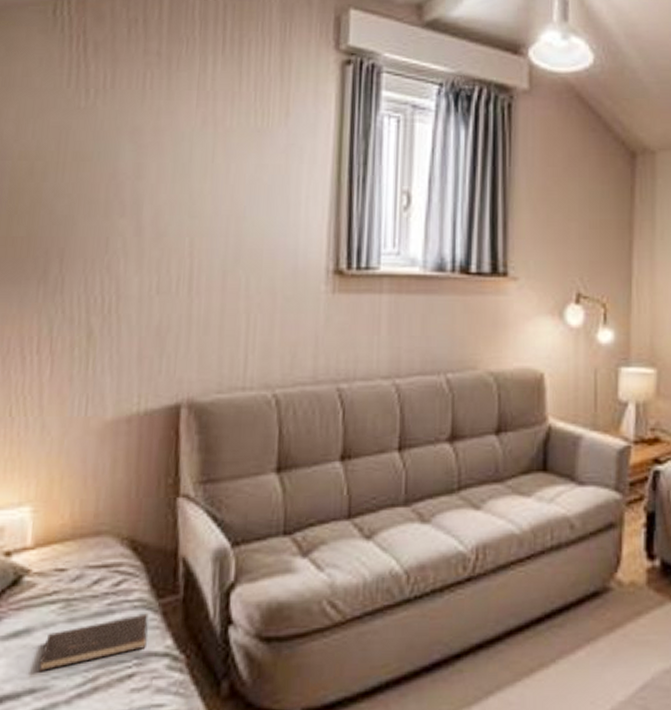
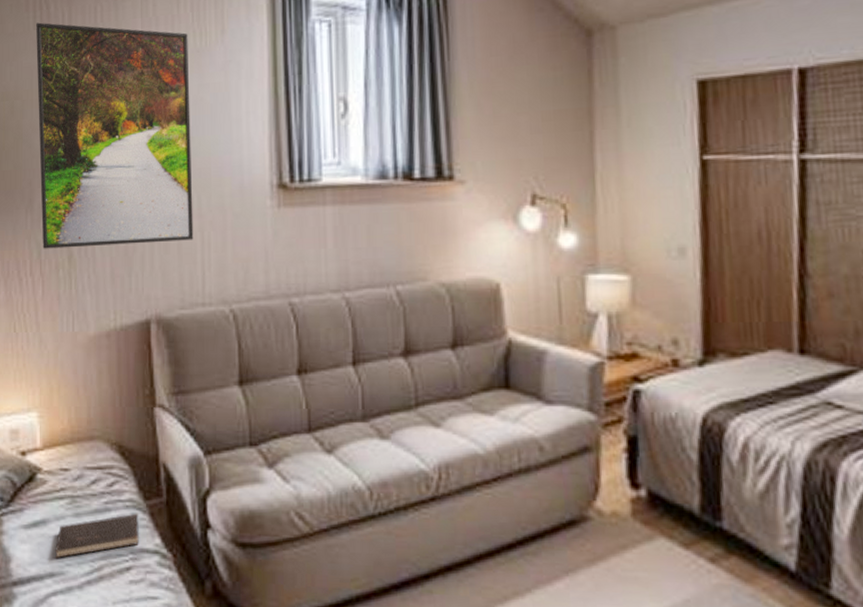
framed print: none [55,81,249,325] -> present [36,22,194,249]

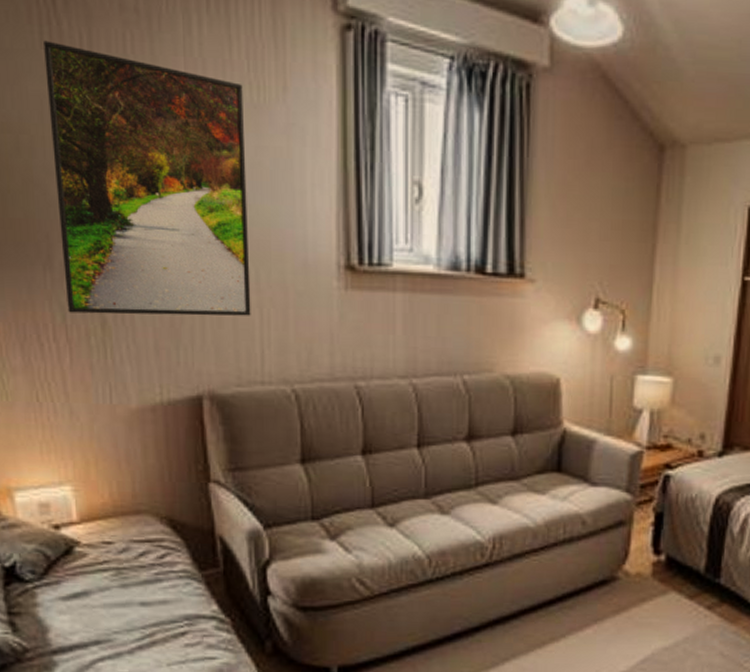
hardcover book: present [55,513,140,559] -> none [100,583,196,628]

